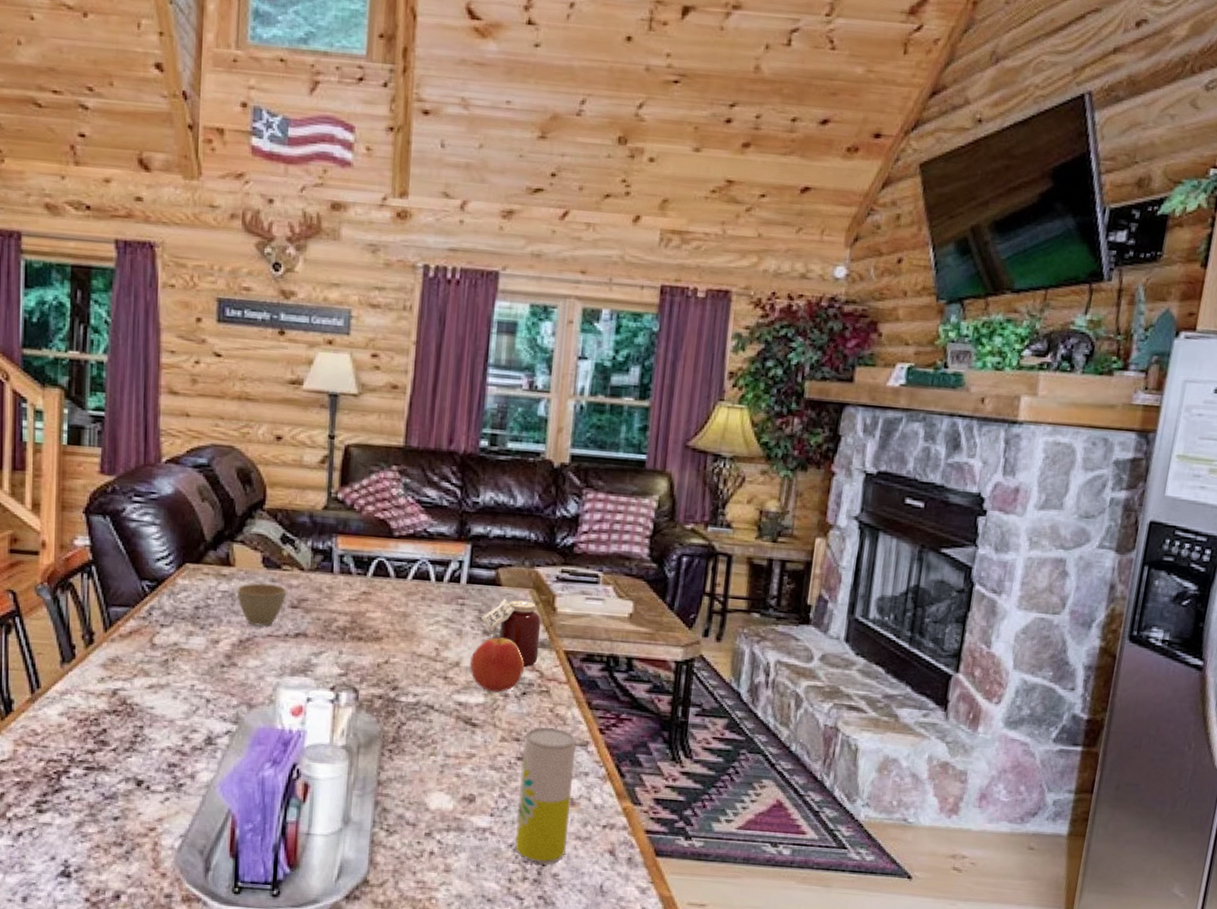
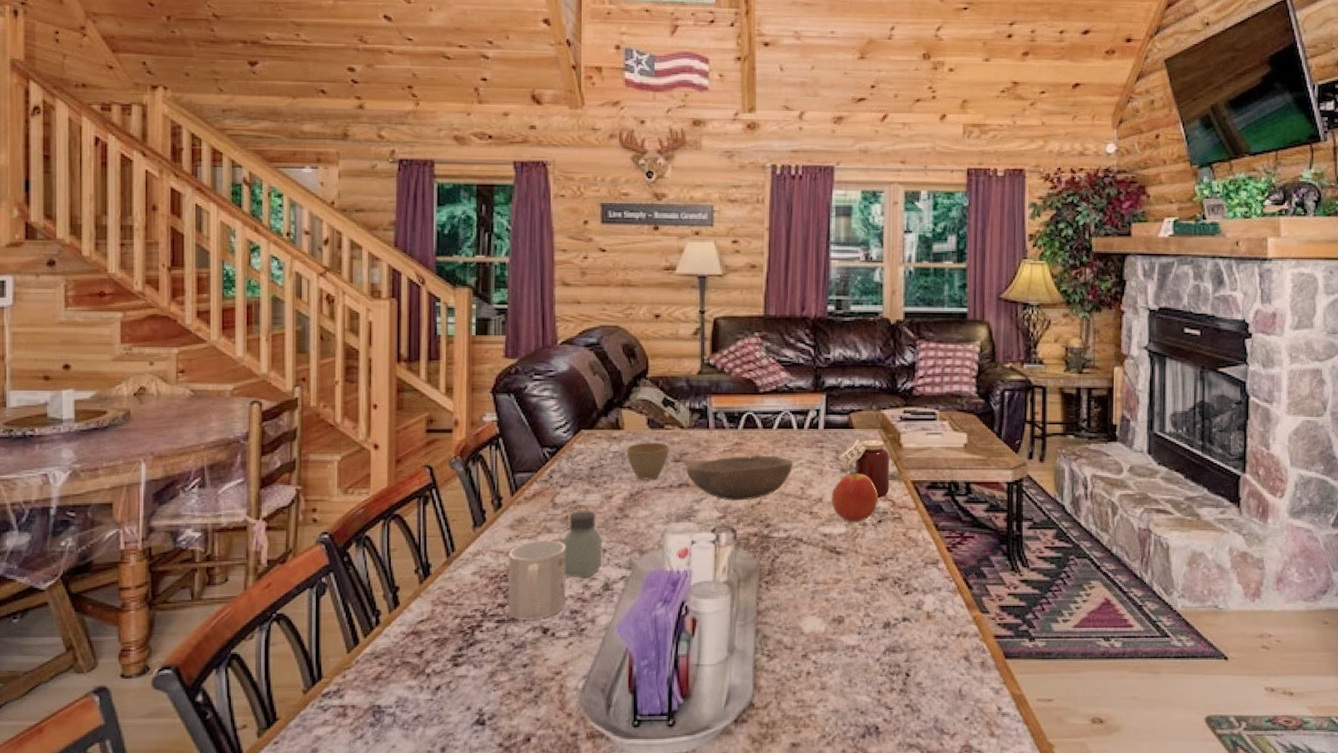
mug: none [98,683,165,770] -> present [508,540,566,621]
saltshaker: none [161,654,206,729] -> present [563,511,602,578]
bowl: none [303,607,428,658] -> present [685,455,793,501]
beverage can: present [515,727,576,865] -> none [882,549,928,675]

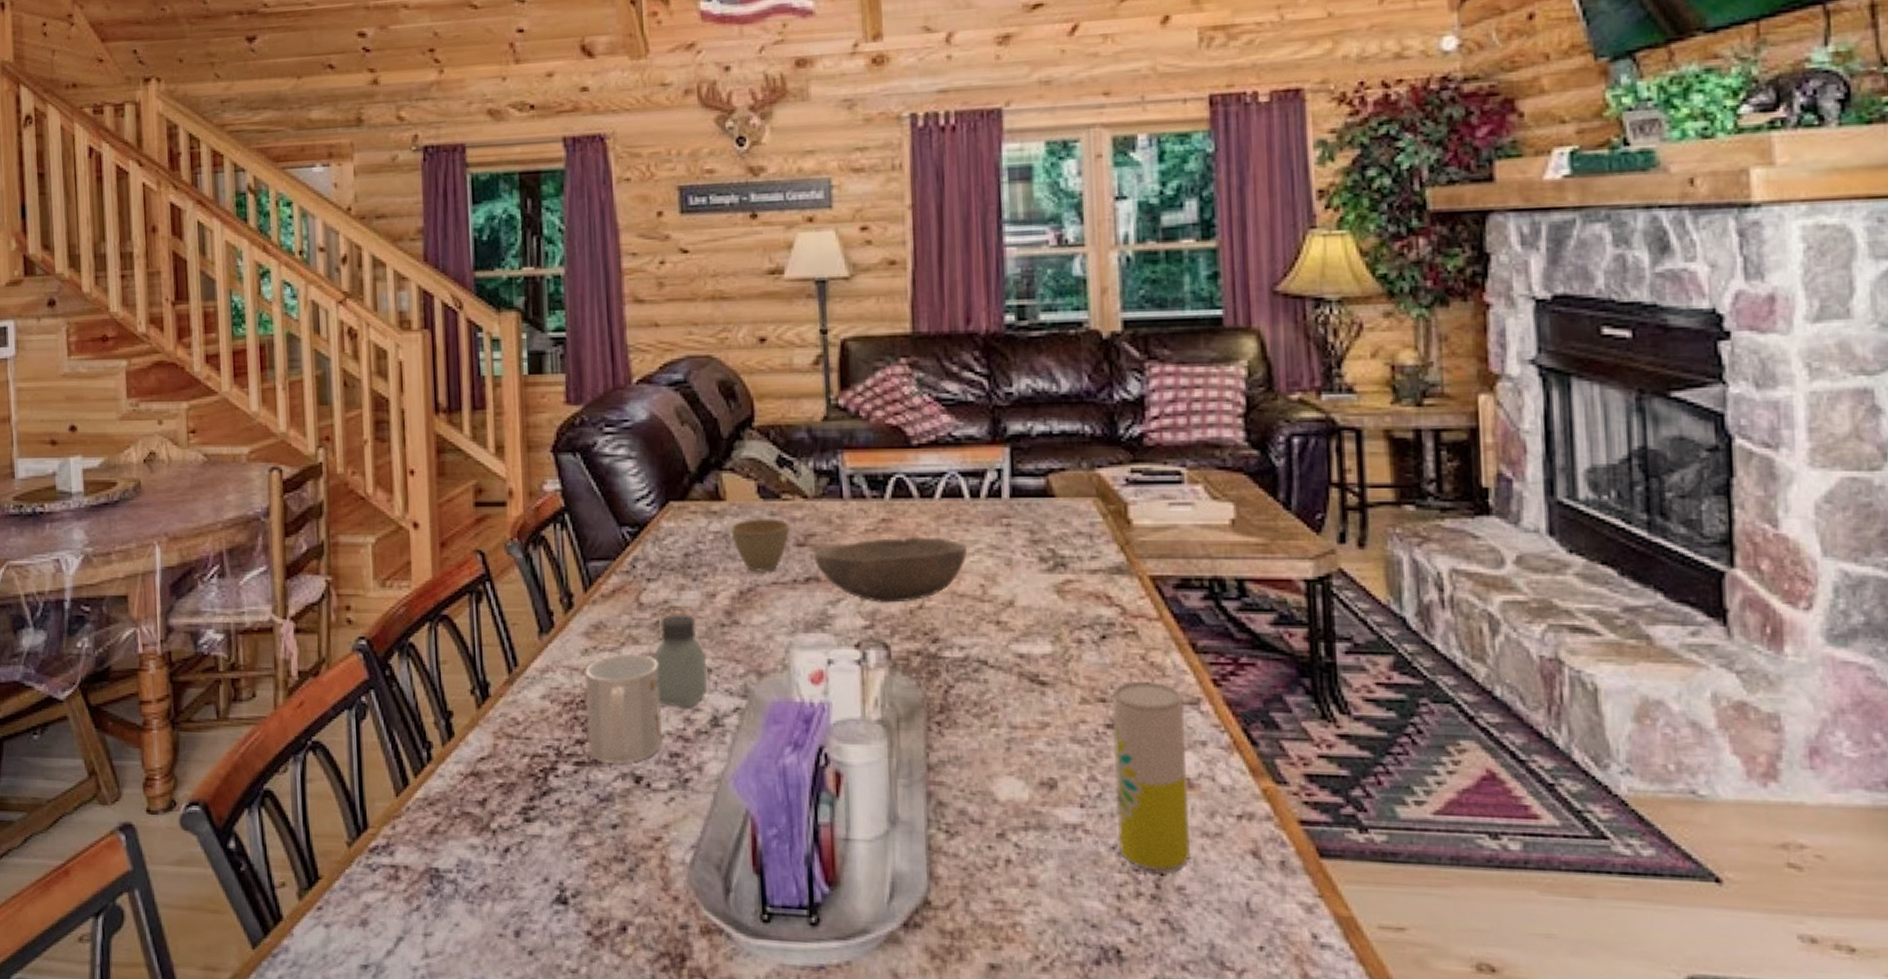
apple: present [832,472,879,522] -> none [1027,563,1100,638]
jar: present [838,439,890,497] -> none [1033,512,1116,601]
beverage can: none [882,549,928,675] -> present [1112,680,1191,875]

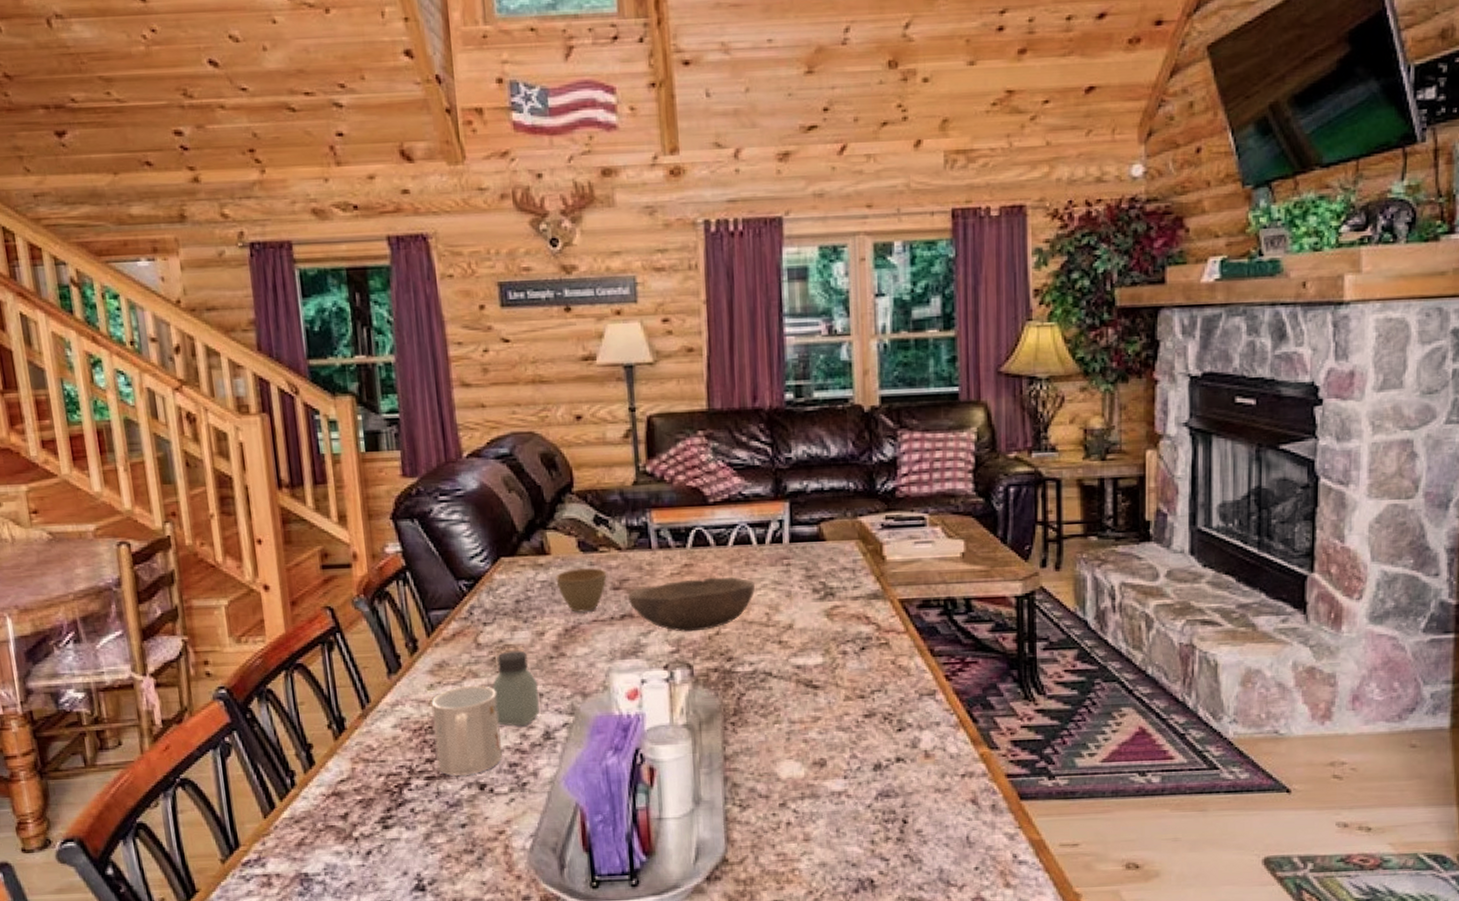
beverage can: present [1112,680,1191,875] -> none [869,680,927,823]

